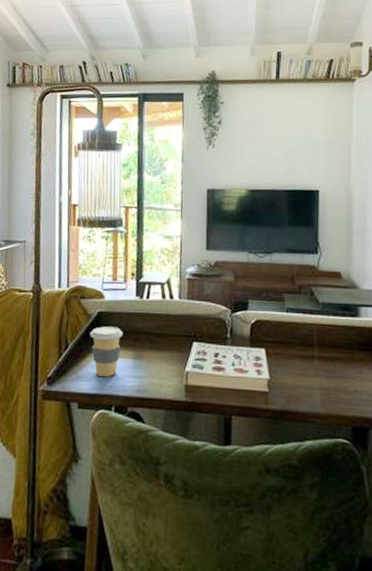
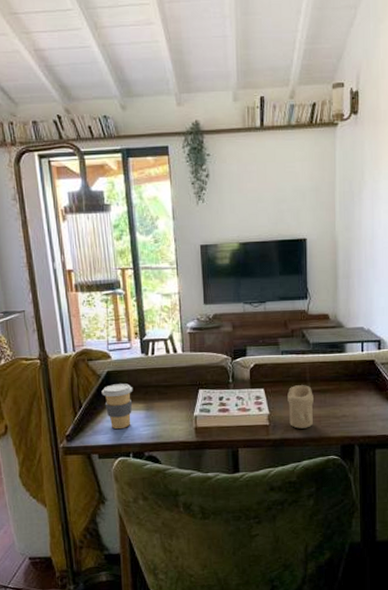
candle: none [291,349,321,401] -> present [287,385,314,429]

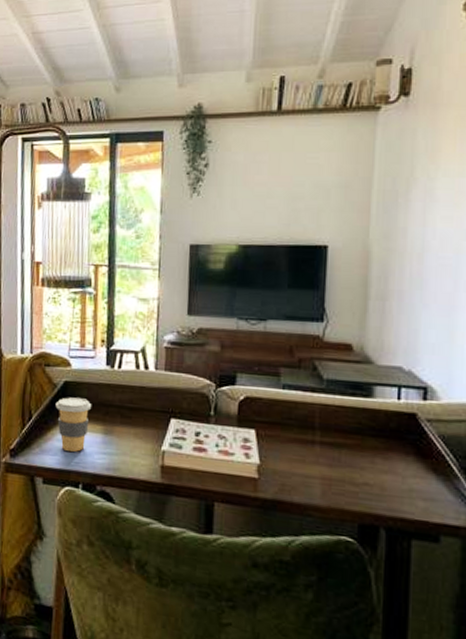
candle: present [287,385,314,429] -> none [286,431,323,492]

